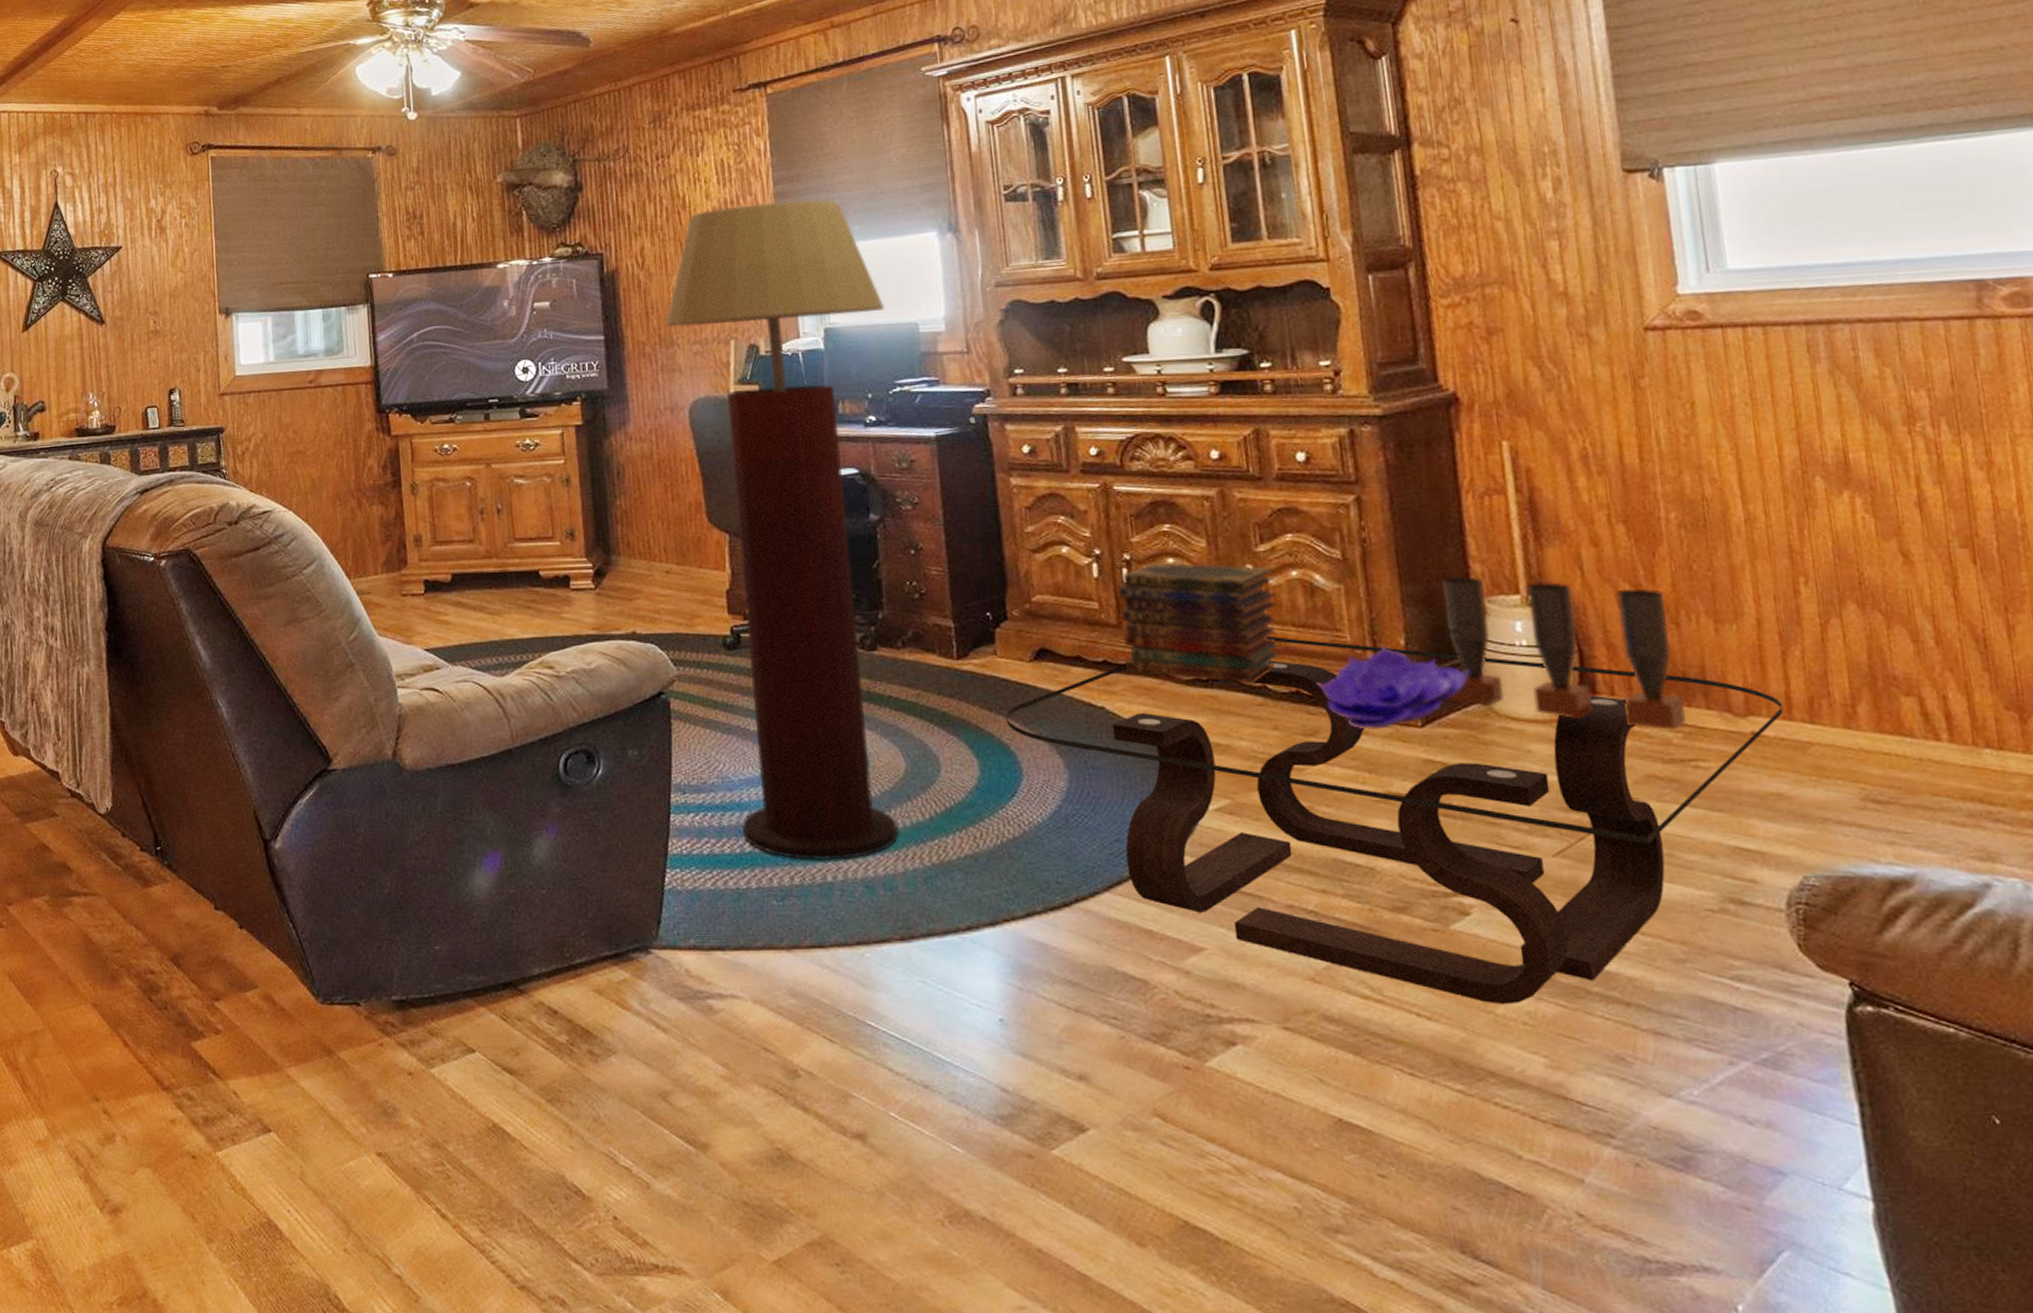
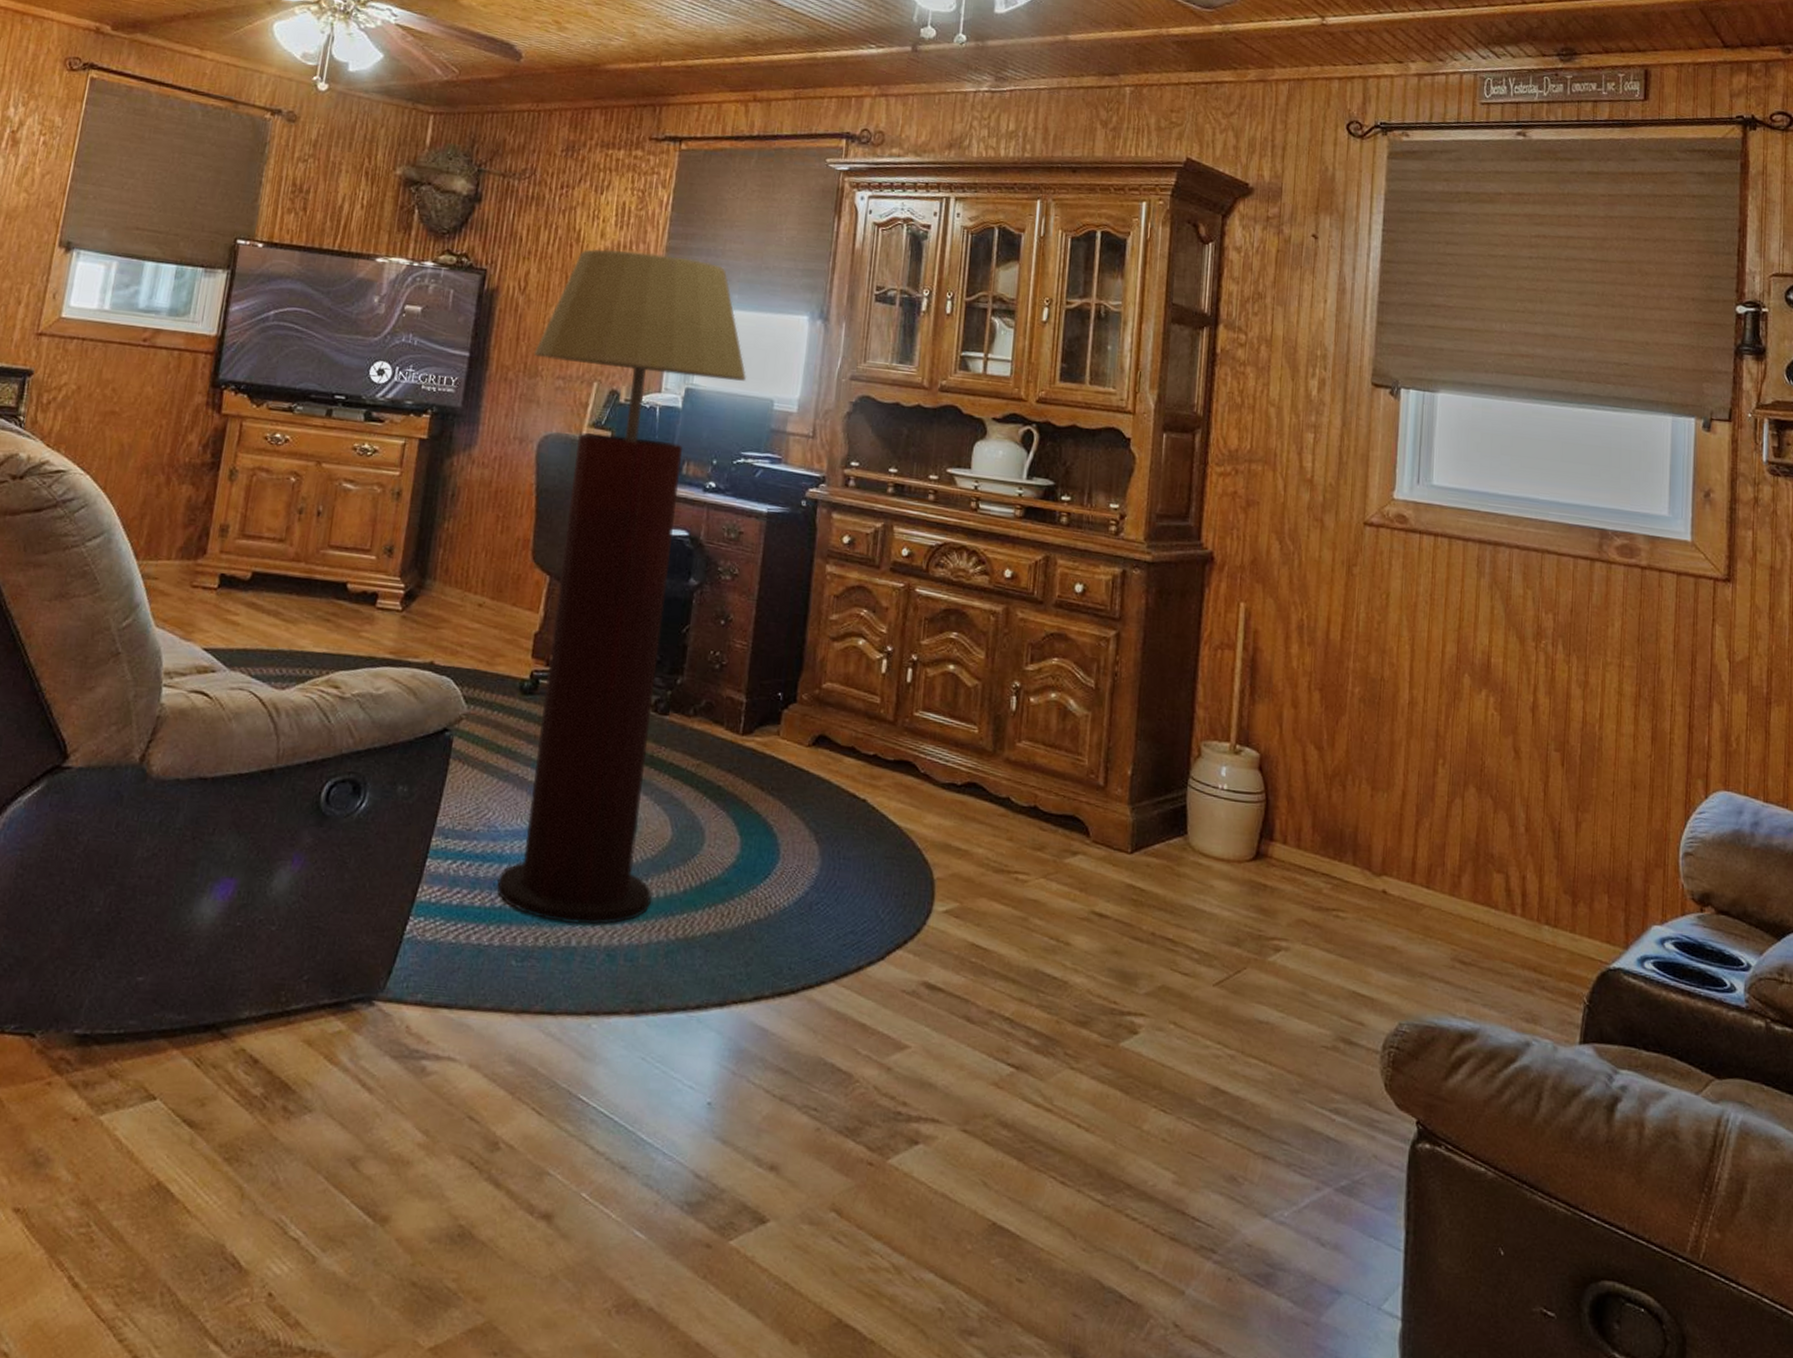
coffee table: present [1006,635,1784,1005] -> none [775,750,1409,1122]
book stack: present [1118,562,1279,684] -> none [893,667,1036,795]
decorative bowl: present [1317,645,1471,731] -> none [1052,773,1180,853]
candle: present [1441,576,1686,730] -> none [1158,718,1339,881]

